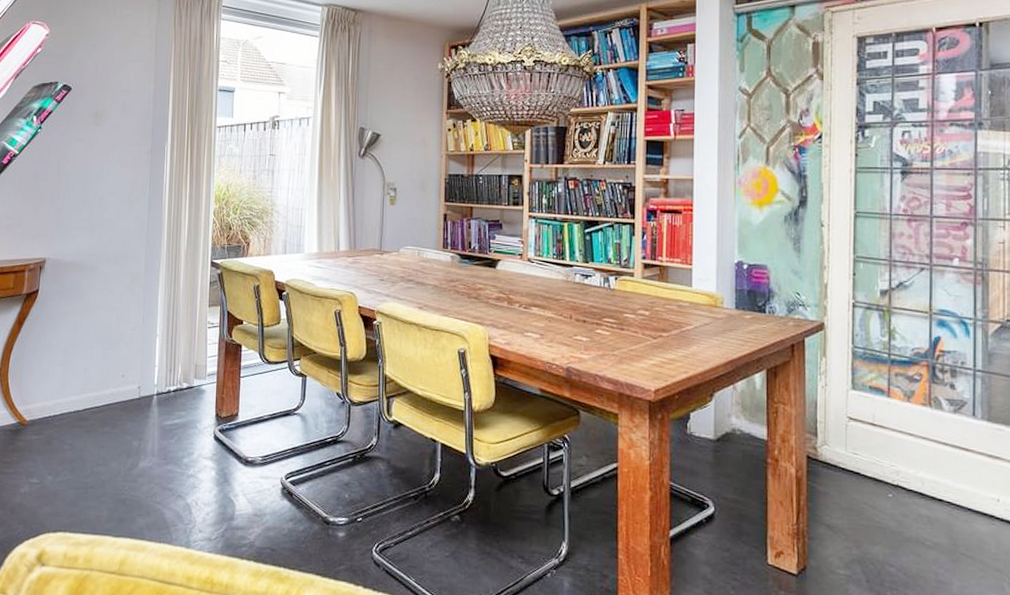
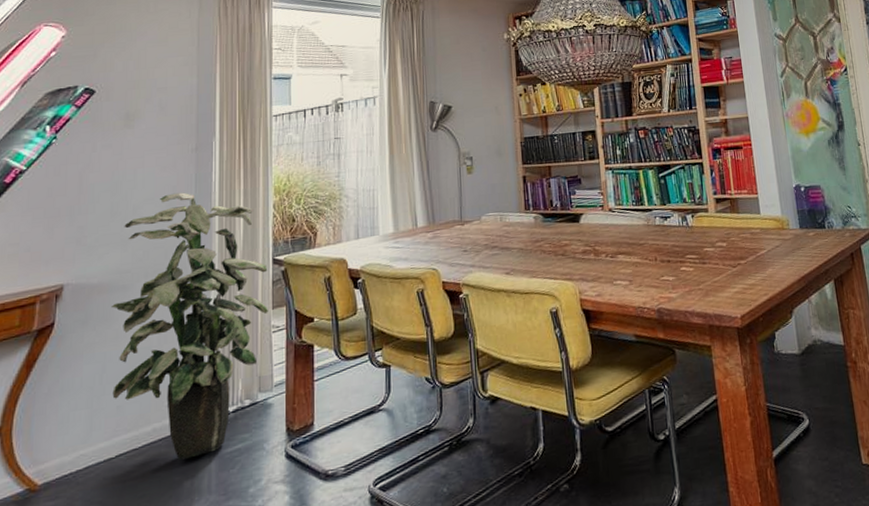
indoor plant: none [81,190,207,424] -> present [111,192,268,461]

